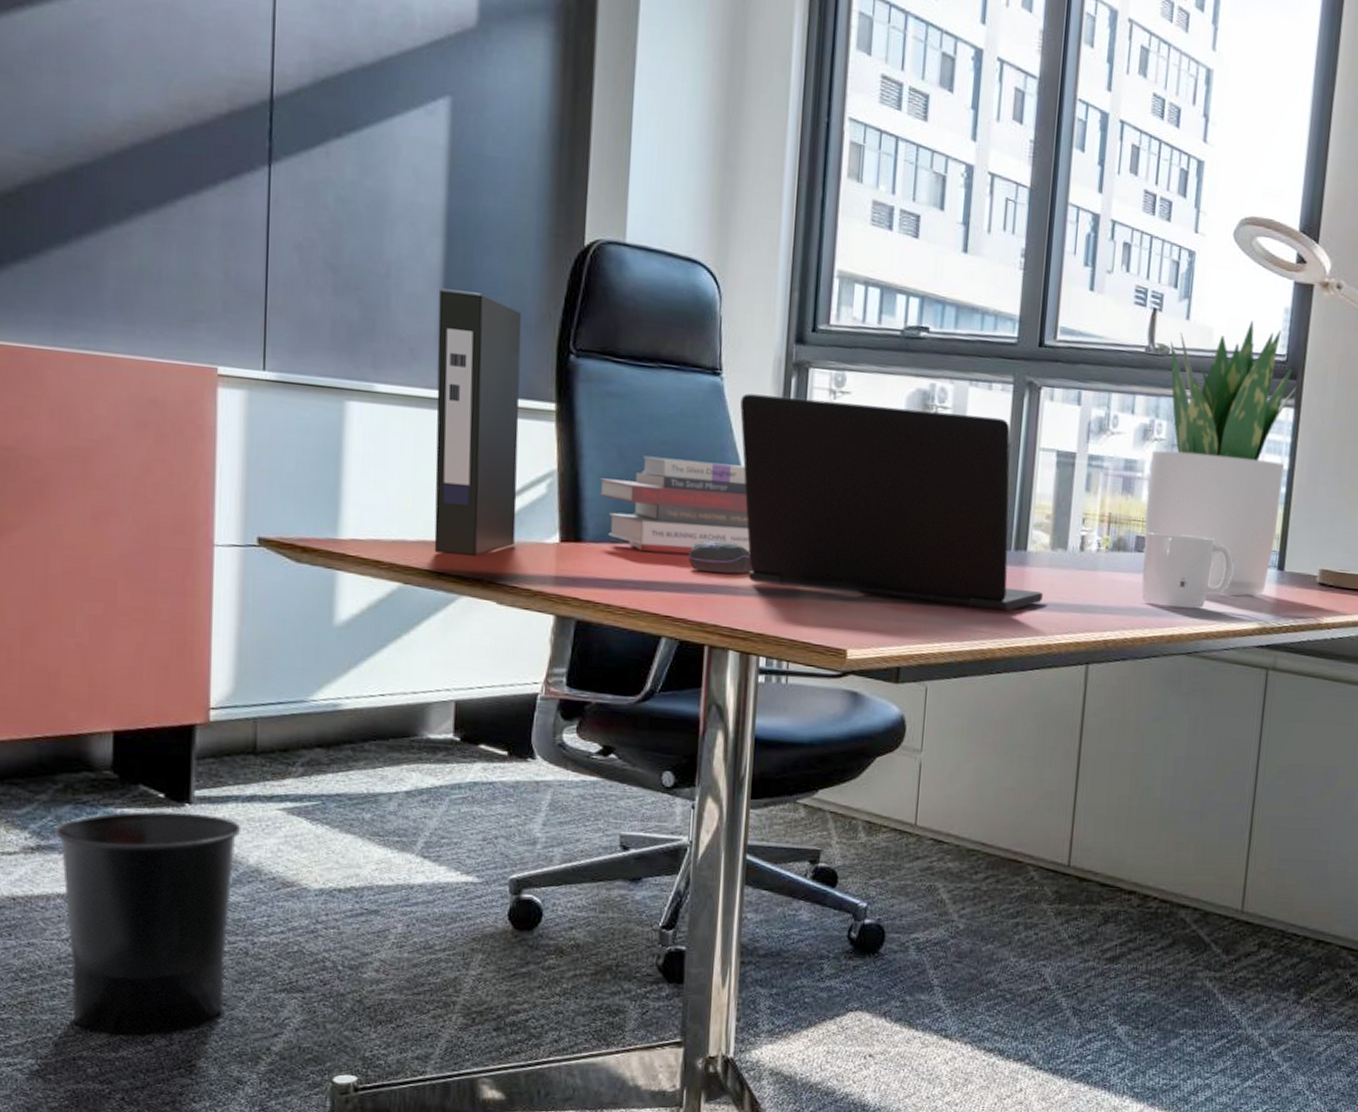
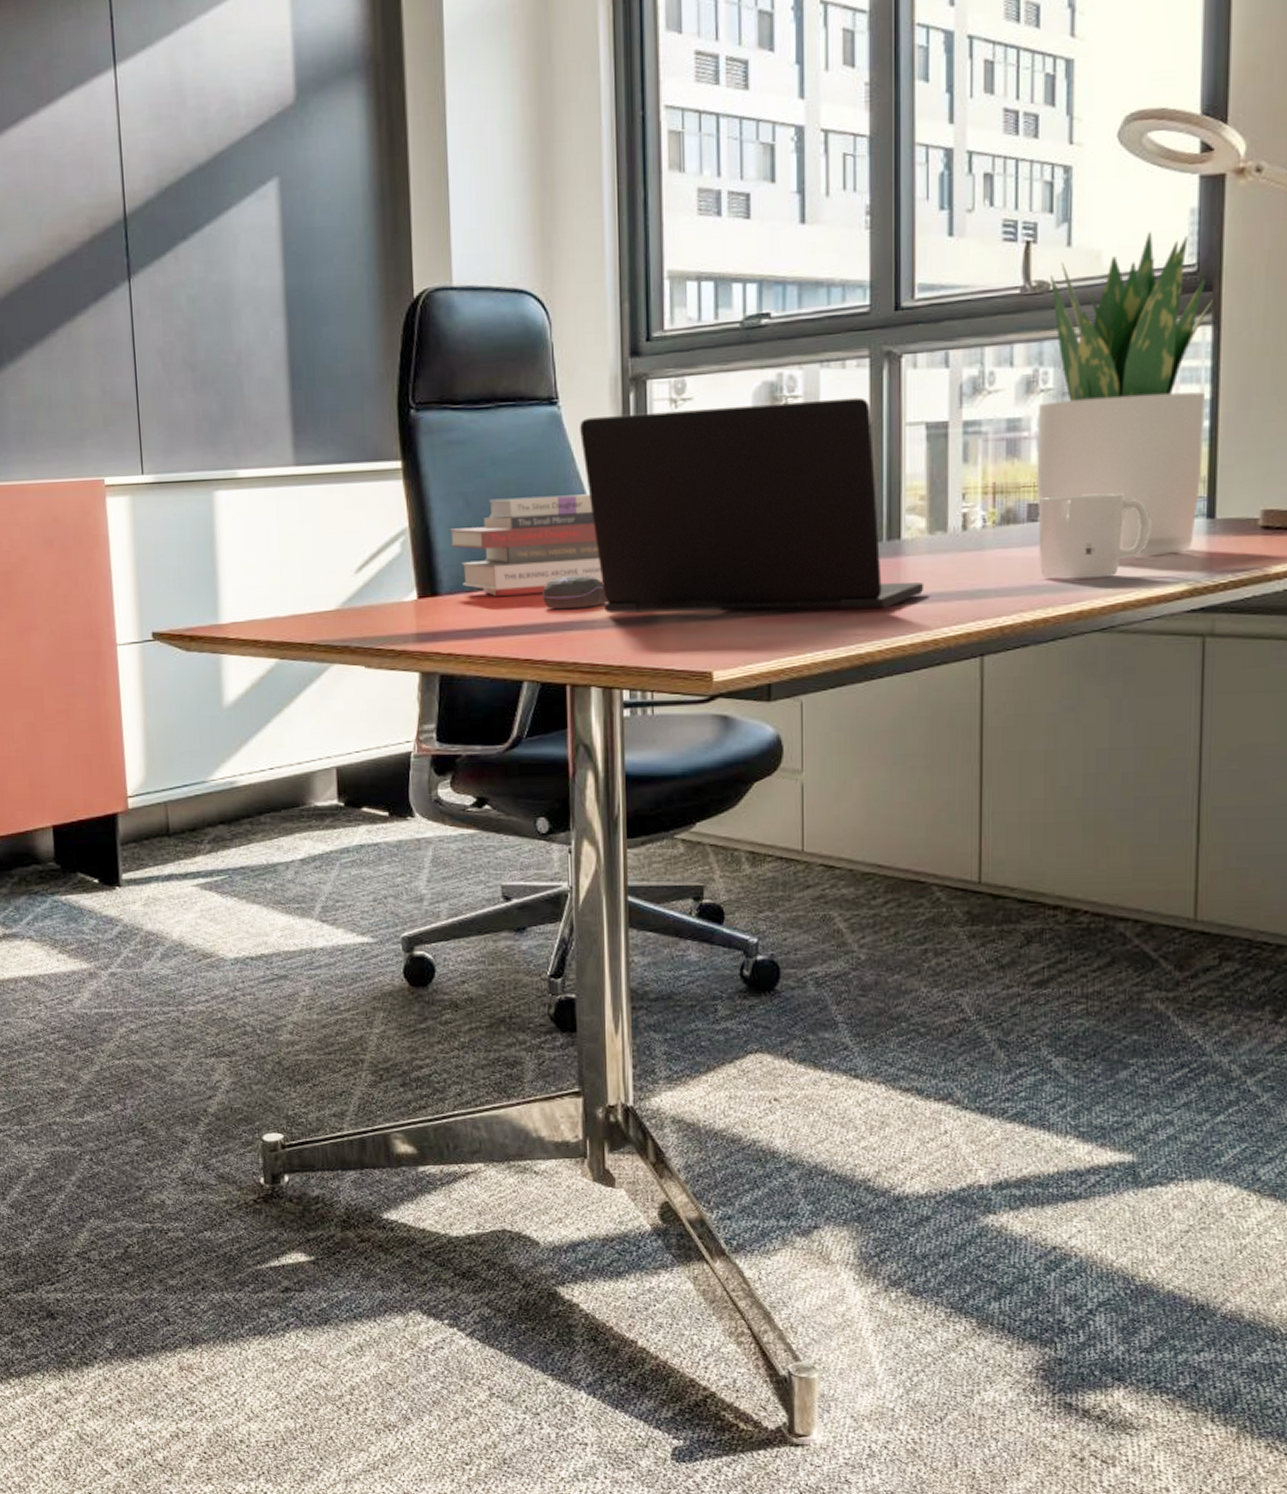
waste bin: present [55,811,242,1034] -> none [15,895,165,1100]
binder: present [434,288,522,556] -> none [286,364,376,625]

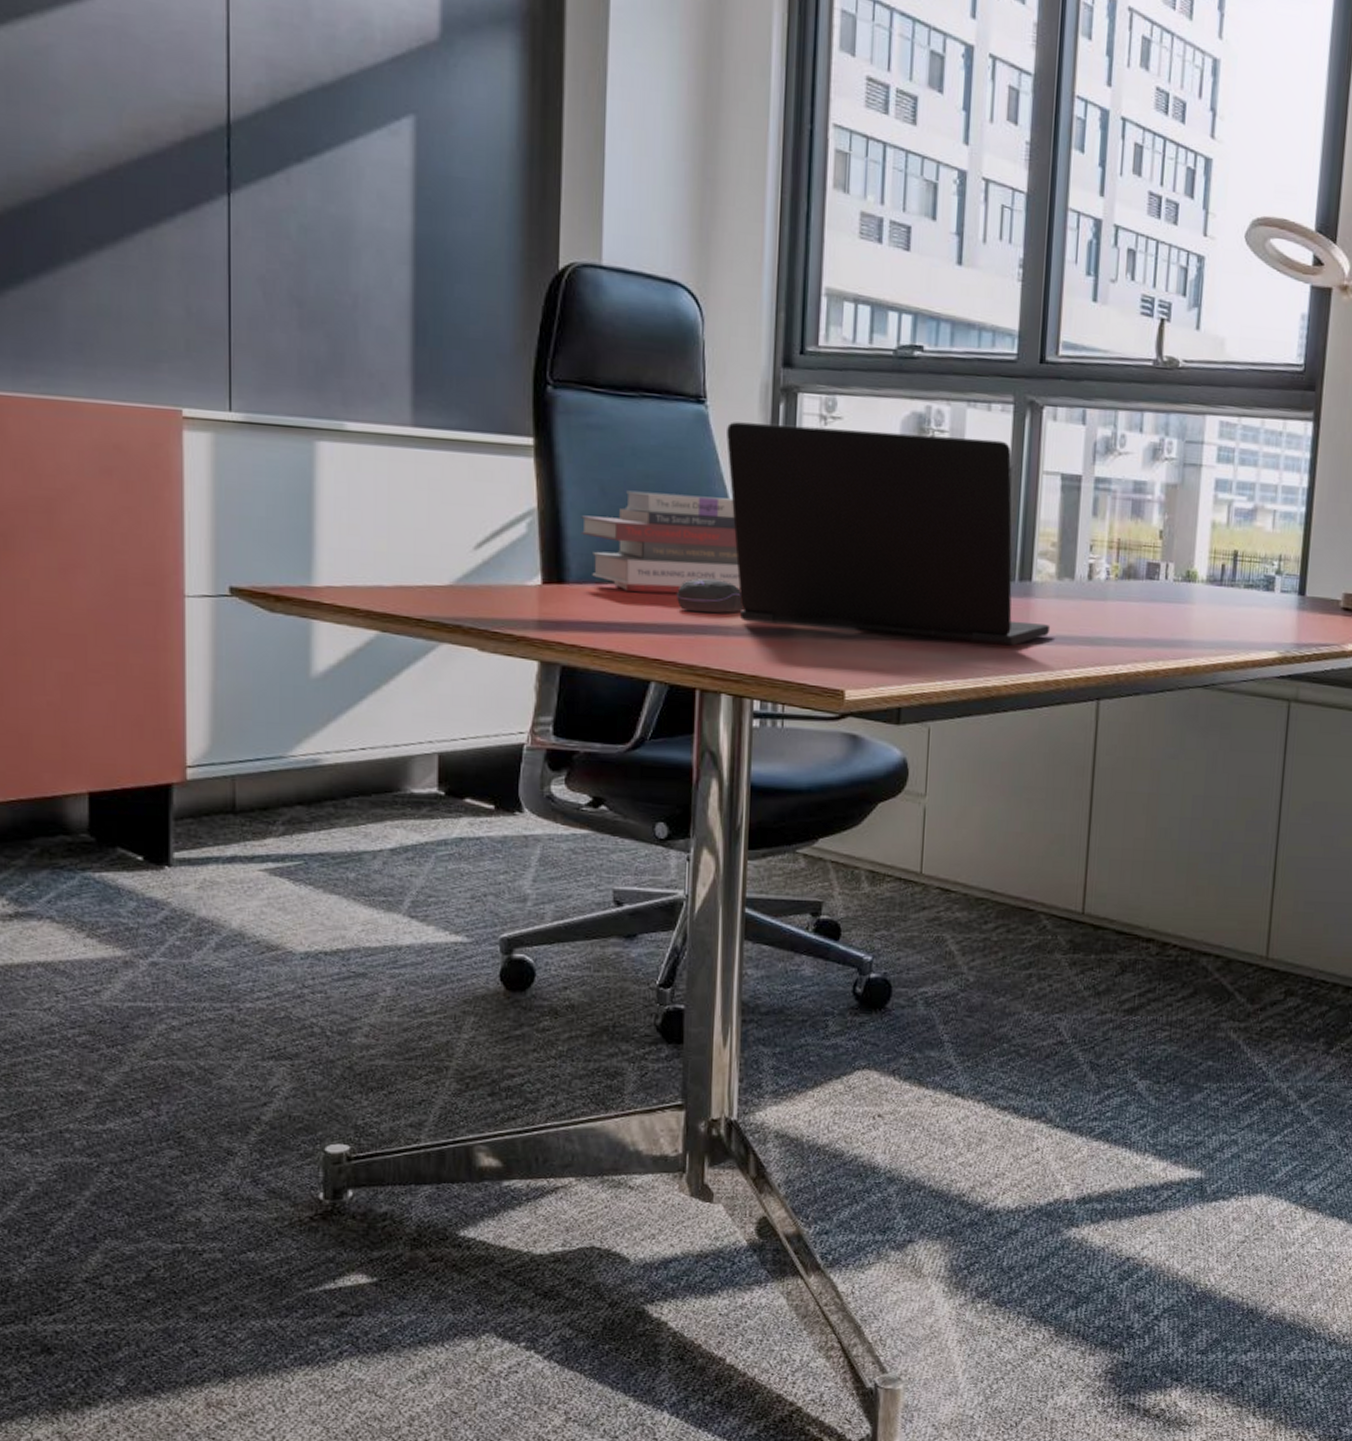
planter: present [1036,232,1214,556] -> none [1156,329,1316,624]
mug: present [1038,493,1150,580] -> none [1153,558,1251,639]

